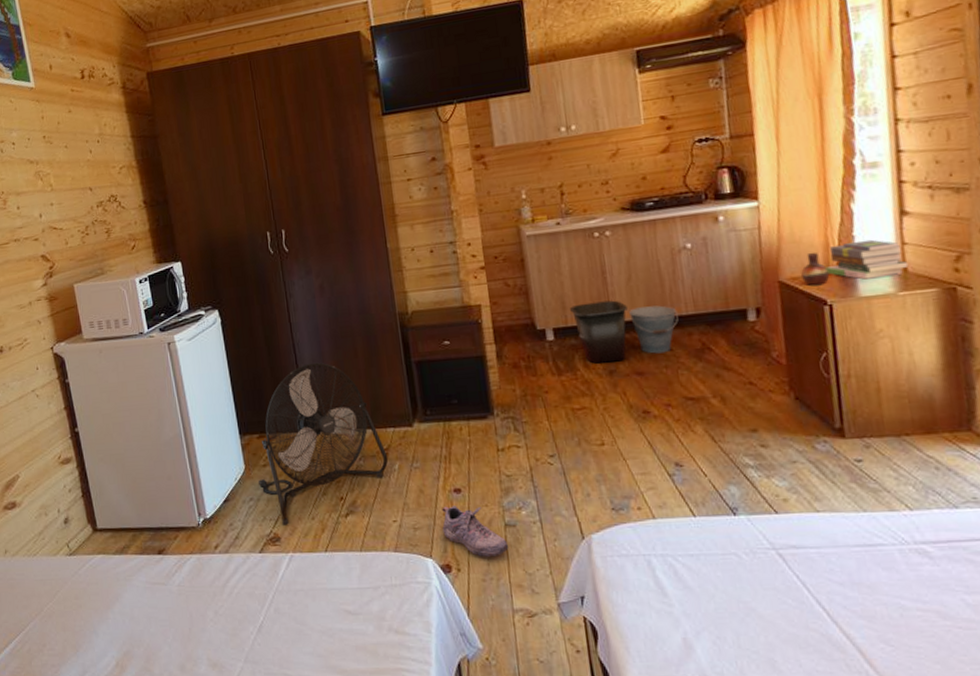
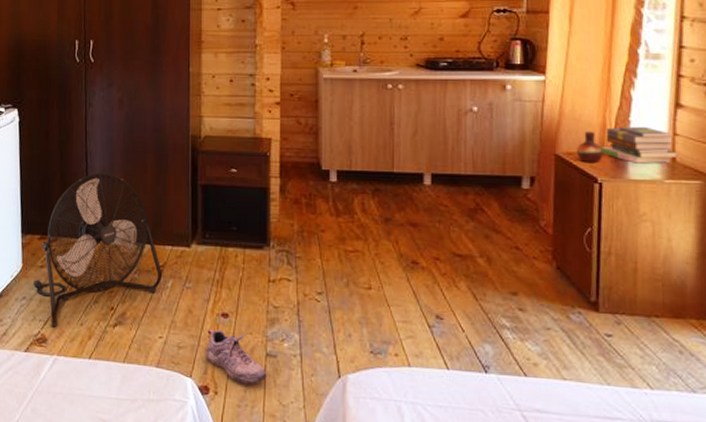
waste bin: present [569,300,627,364] -> none [354,150,410,211]
bucket: present [629,305,679,354] -> none [411,161,457,208]

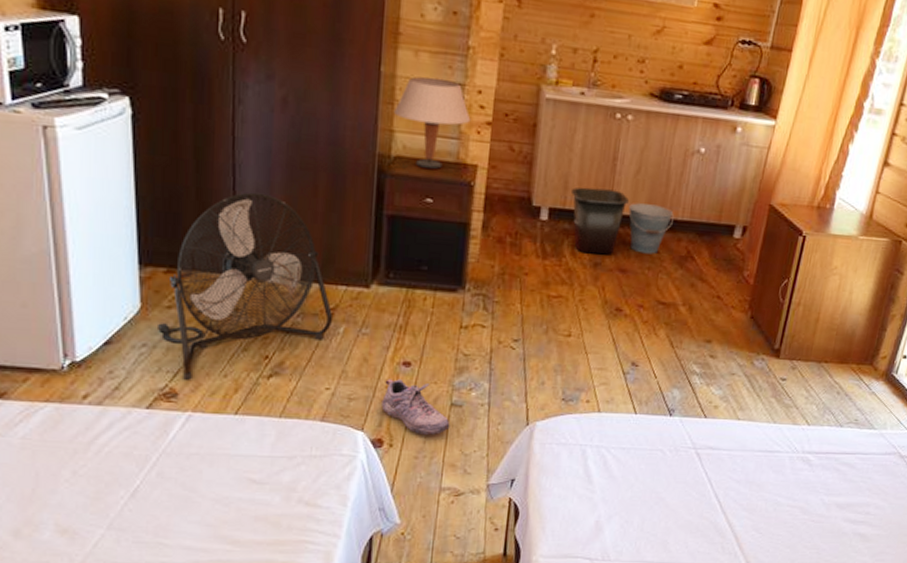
table lamp: none [201,71,263,145] -> present [393,76,471,170]
waste bin: none [354,150,410,211] -> present [570,187,629,255]
bucket: none [411,161,457,208] -> present [628,203,674,254]
vase: present [577,131,604,164] -> none [789,182,813,217]
books: present [600,126,677,164] -> none [811,181,875,220]

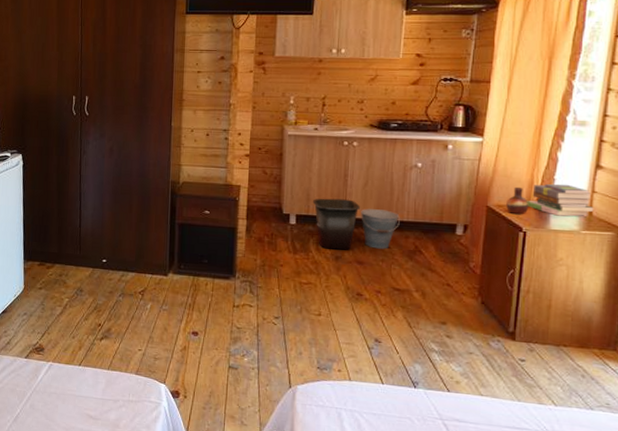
electric fan: present [158,192,334,380] -> none [33,210,143,339]
athletic shoe: present [381,379,451,435] -> none [178,344,229,391]
table lamp: present [393,76,471,170] -> none [180,127,234,190]
vase: none [789,182,813,217] -> present [506,186,529,215]
books: none [811,181,875,220] -> present [527,183,594,217]

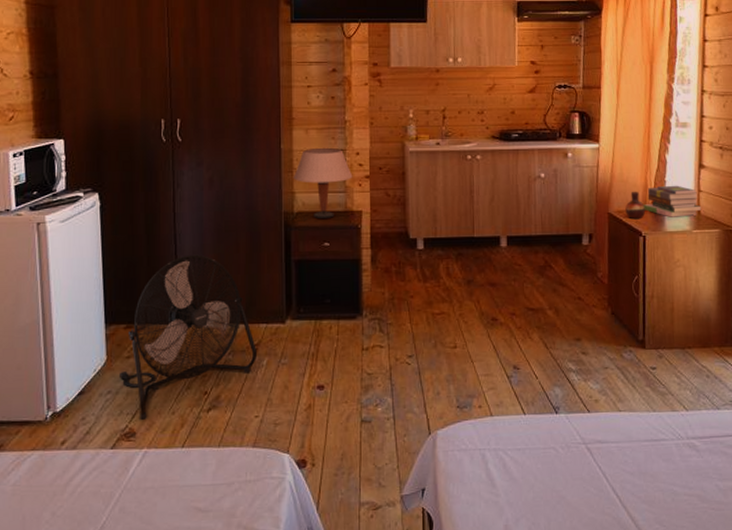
electric fan: none [33,210,143,339] -> present [120,254,258,420]
table lamp: none [180,127,234,190] -> present [293,147,353,220]
waste bin: present [312,198,360,250] -> none [439,217,488,273]
bucket: present [361,209,400,249] -> none [489,225,528,268]

